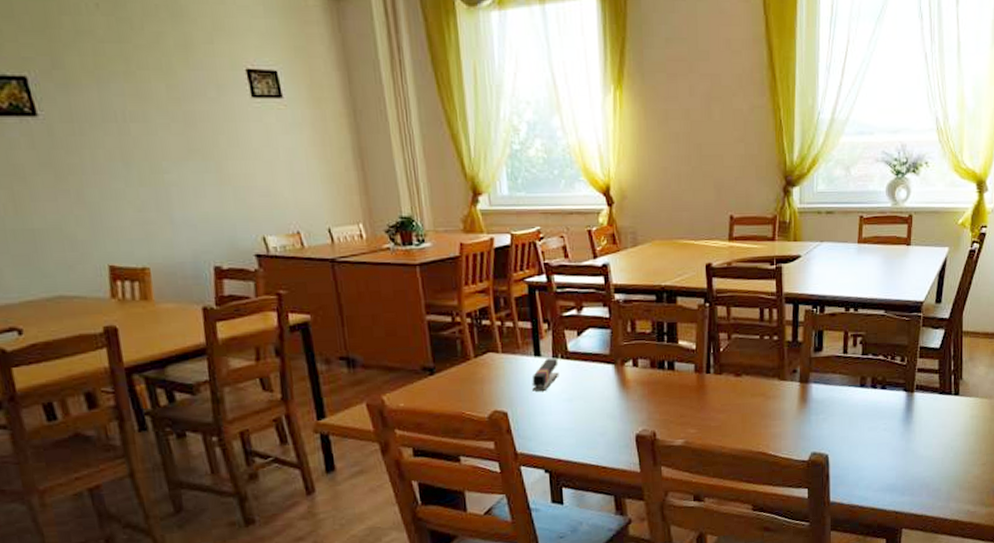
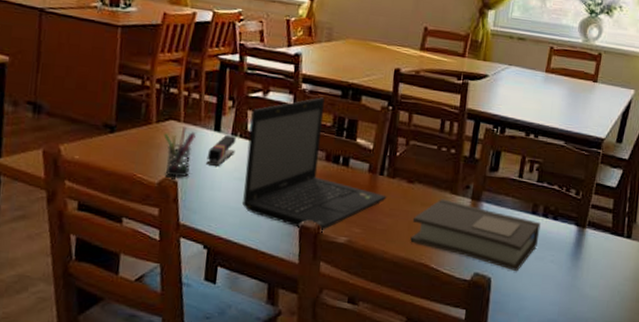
pen holder: none [484,356,518,409] -> present [163,125,196,177]
laptop: none [569,305,716,439] -> present [241,97,387,232]
book: none [745,386,870,445] -> present [410,199,541,272]

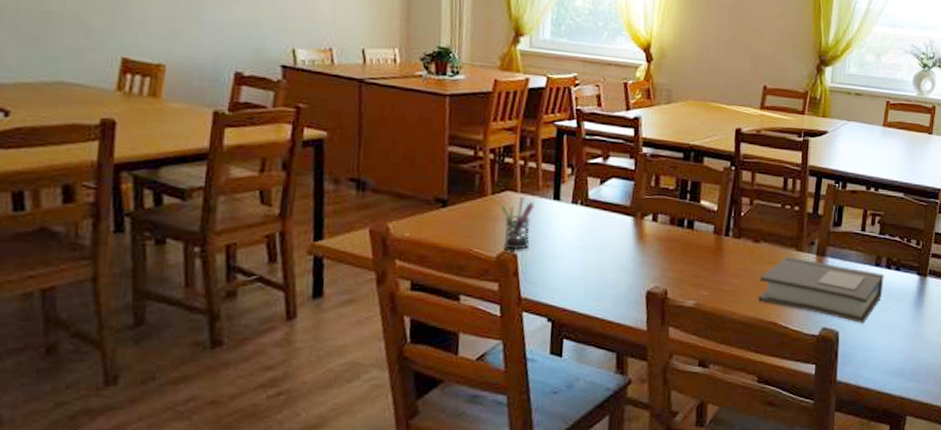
stapler: present [206,134,237,167] -> none [546,203,577,237]
laptop: present [241,97,387,232] -> none [585,160,733,298]

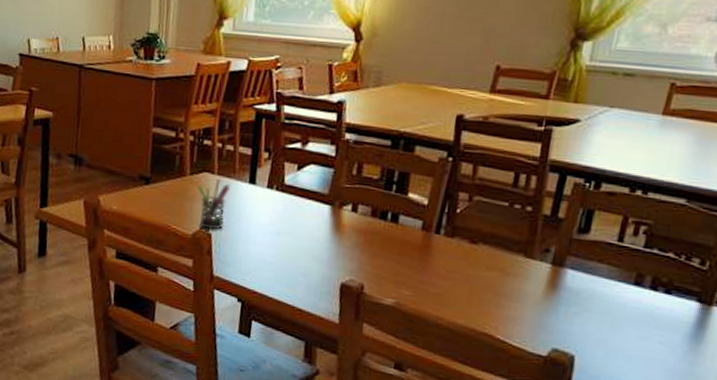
book: present [758,256,884,324] -> none [471,262,647,352]

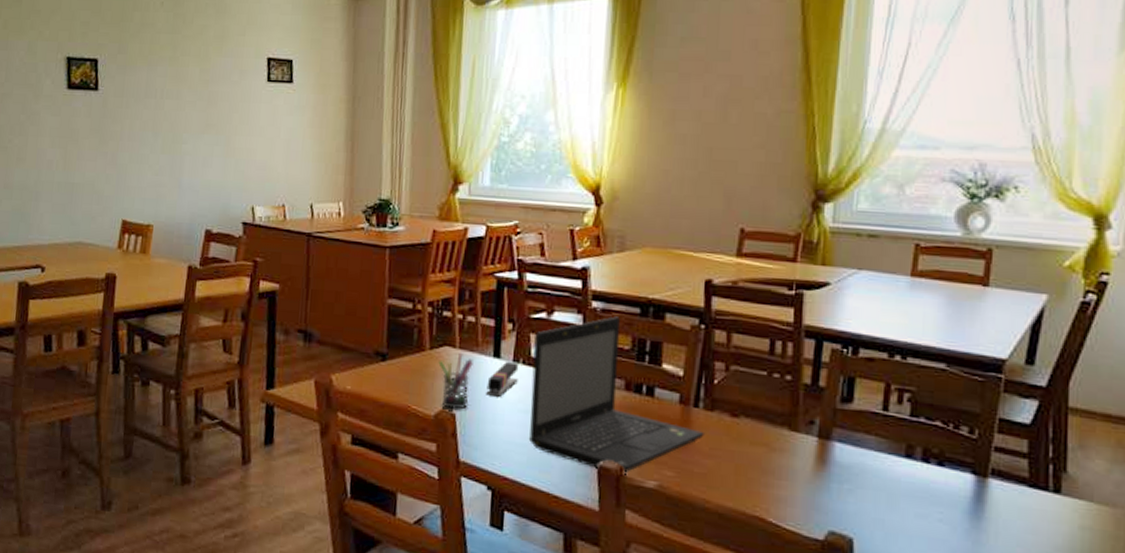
stapler: none [240,187,273,221] -> present [486,361,519,398]
laptop: none [277,148,443,292] -> present [528,316,704,475]

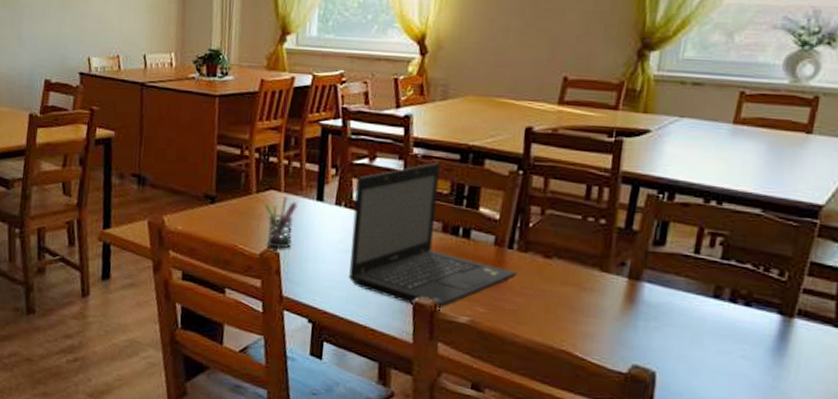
stapler: present [486,361,519,398] -> none [309,204,341,239]

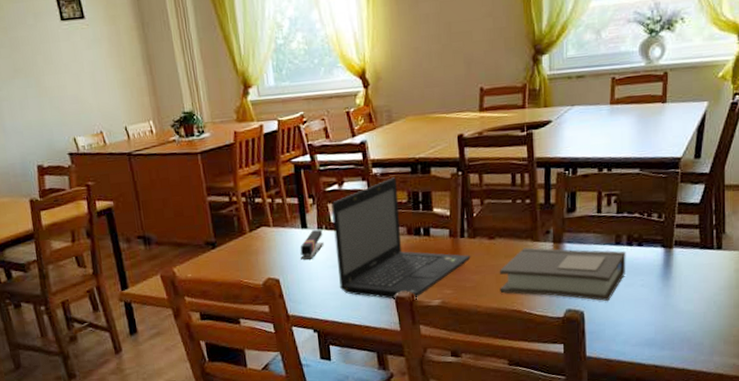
pen holder: present [264,195,297,249] -> none [258,229,288,276]
stapler: none [309,204,341,239] -> present [300,229,324,260]
book: none [547,277,727,367] -> present [499,247,626,302]

